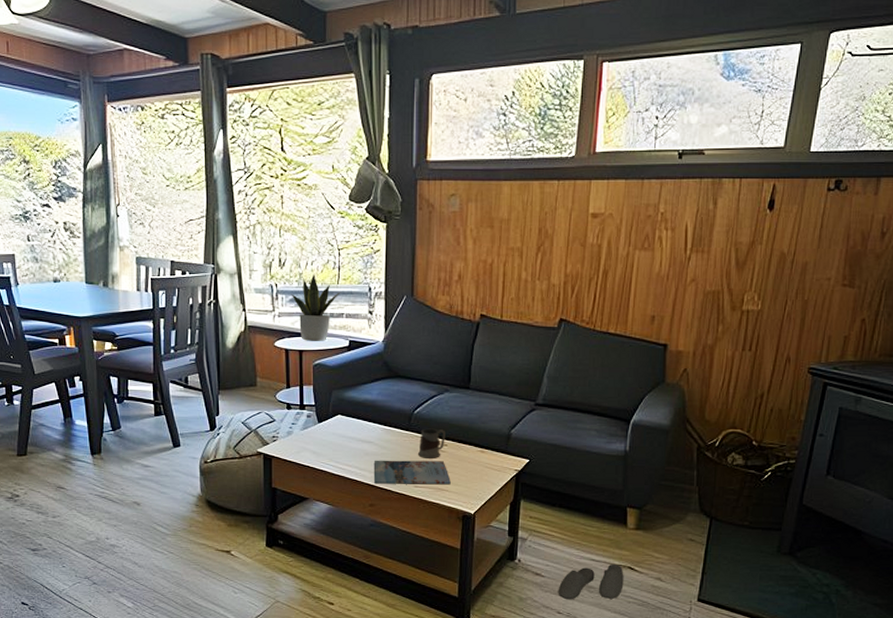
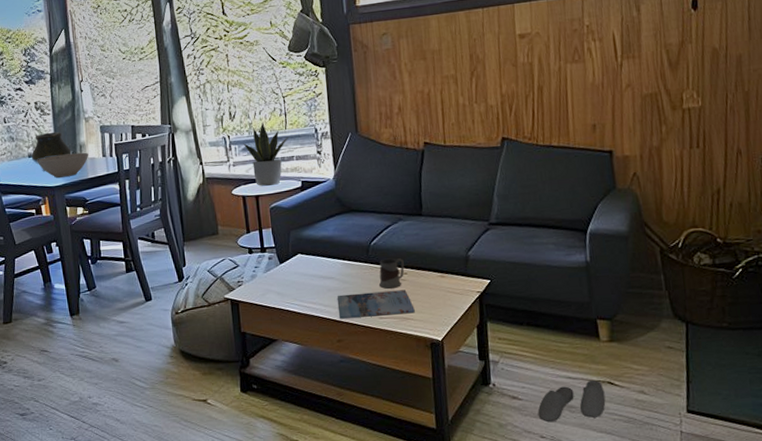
vase: none [57,257,102,299] -> present [31,131,72,171]
bowl: none [63,283,122,308] -> present [37,152,89,178]

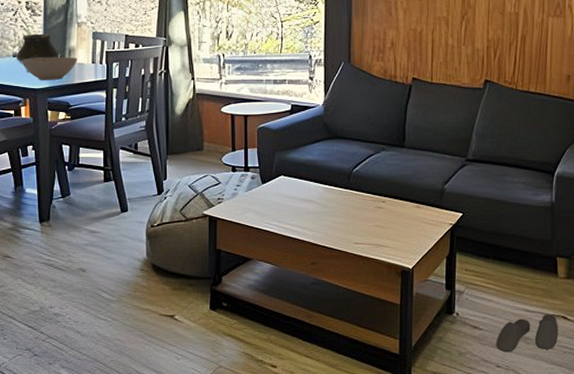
potted plant: present [243,121,289,187] -> none [237,43,284,107]
magazine: present [336,290,415,319] -> none [315,217,389,242]
mug: present [379,258,405,290] -> none [358,186,384,216]

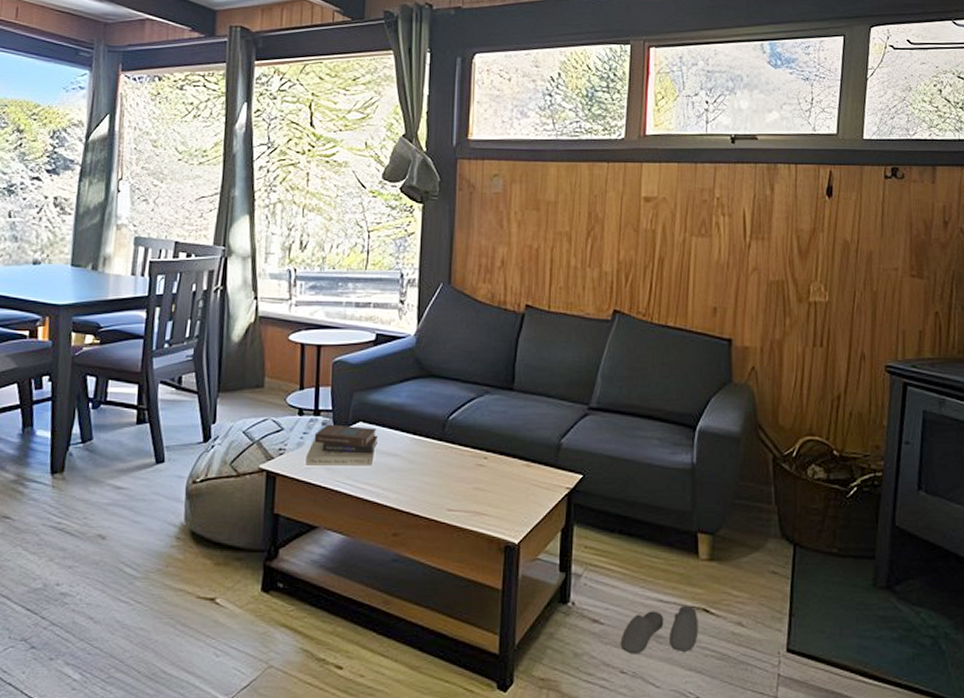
vase: present [16,33,60,72] -> none [36,236,92,284]
bowl: present [21,57,78,80] -> none [43,266,114,294]
books: none [239,178,296,212] -> present [305,424,378,467]

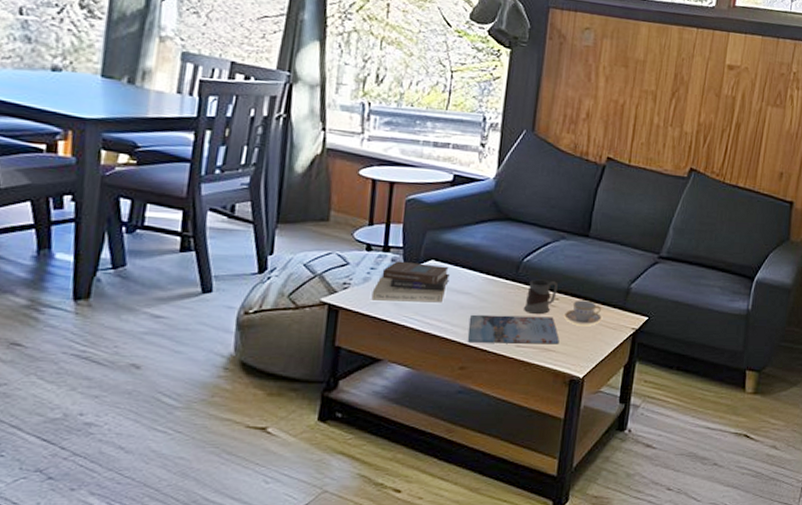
magazine: none [399,477,491,508] -> present [468,314,560,344]
mug: none [453,437,486,476] -> present [524,279,559,315]
teacup: none [494,458,533,487] -> present [564,300,602,326]
slippers: present [620,605,699,655] -> none [669,431,739,474]

